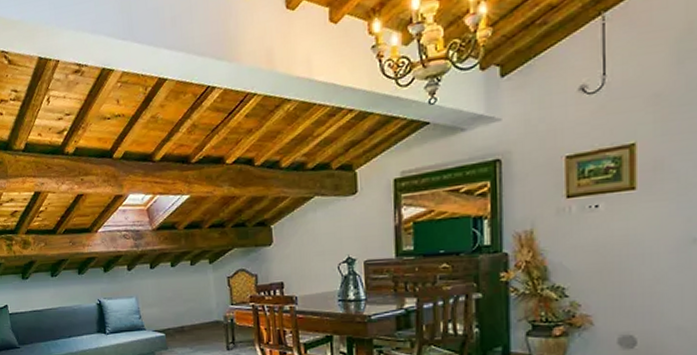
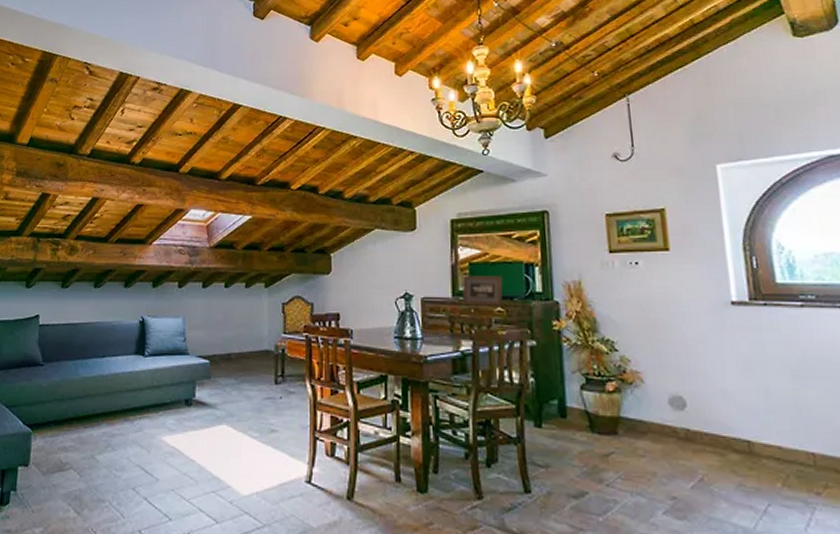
picture frame: none [406,232,449,265] -> present [462,275,503,308]

